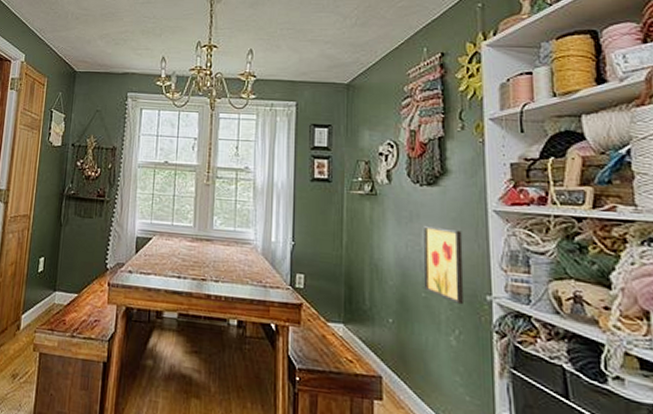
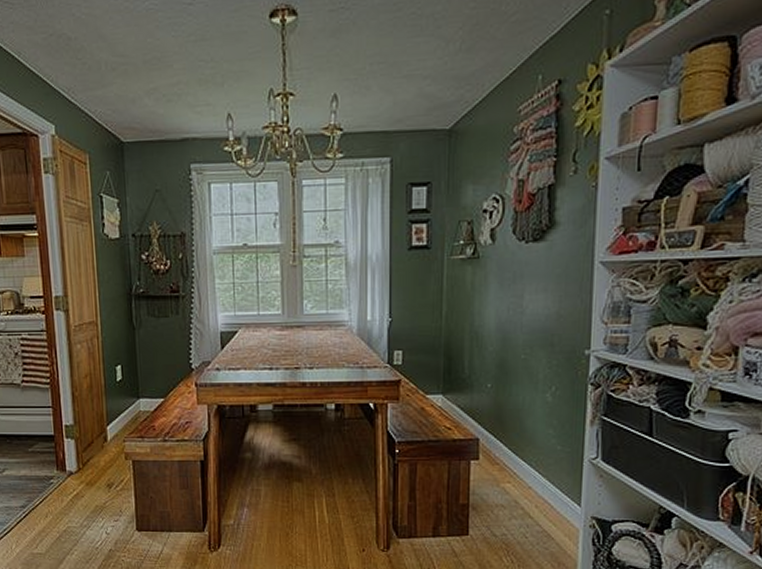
wall art: present [423,226,465,305] -> none [523,286,566,362]

